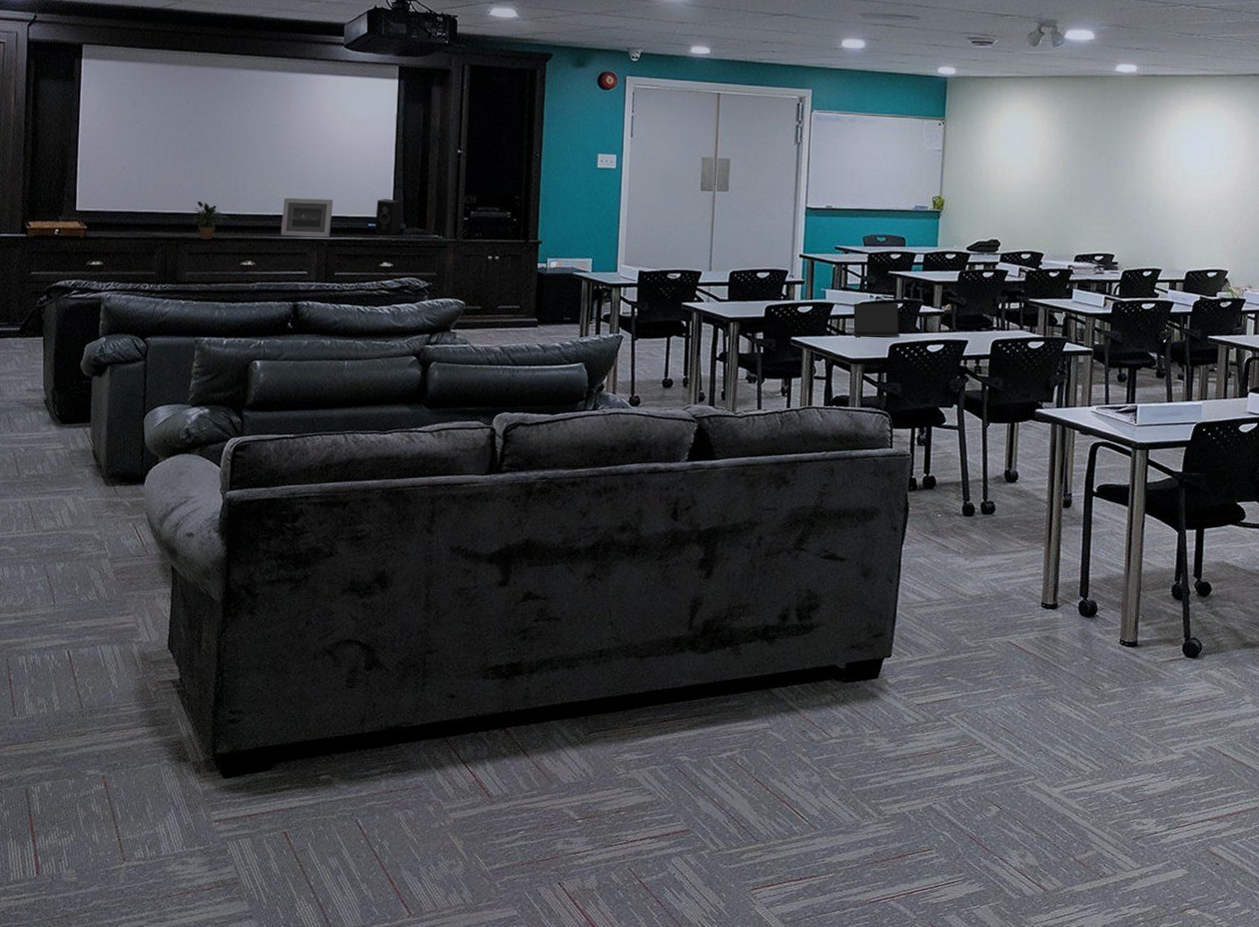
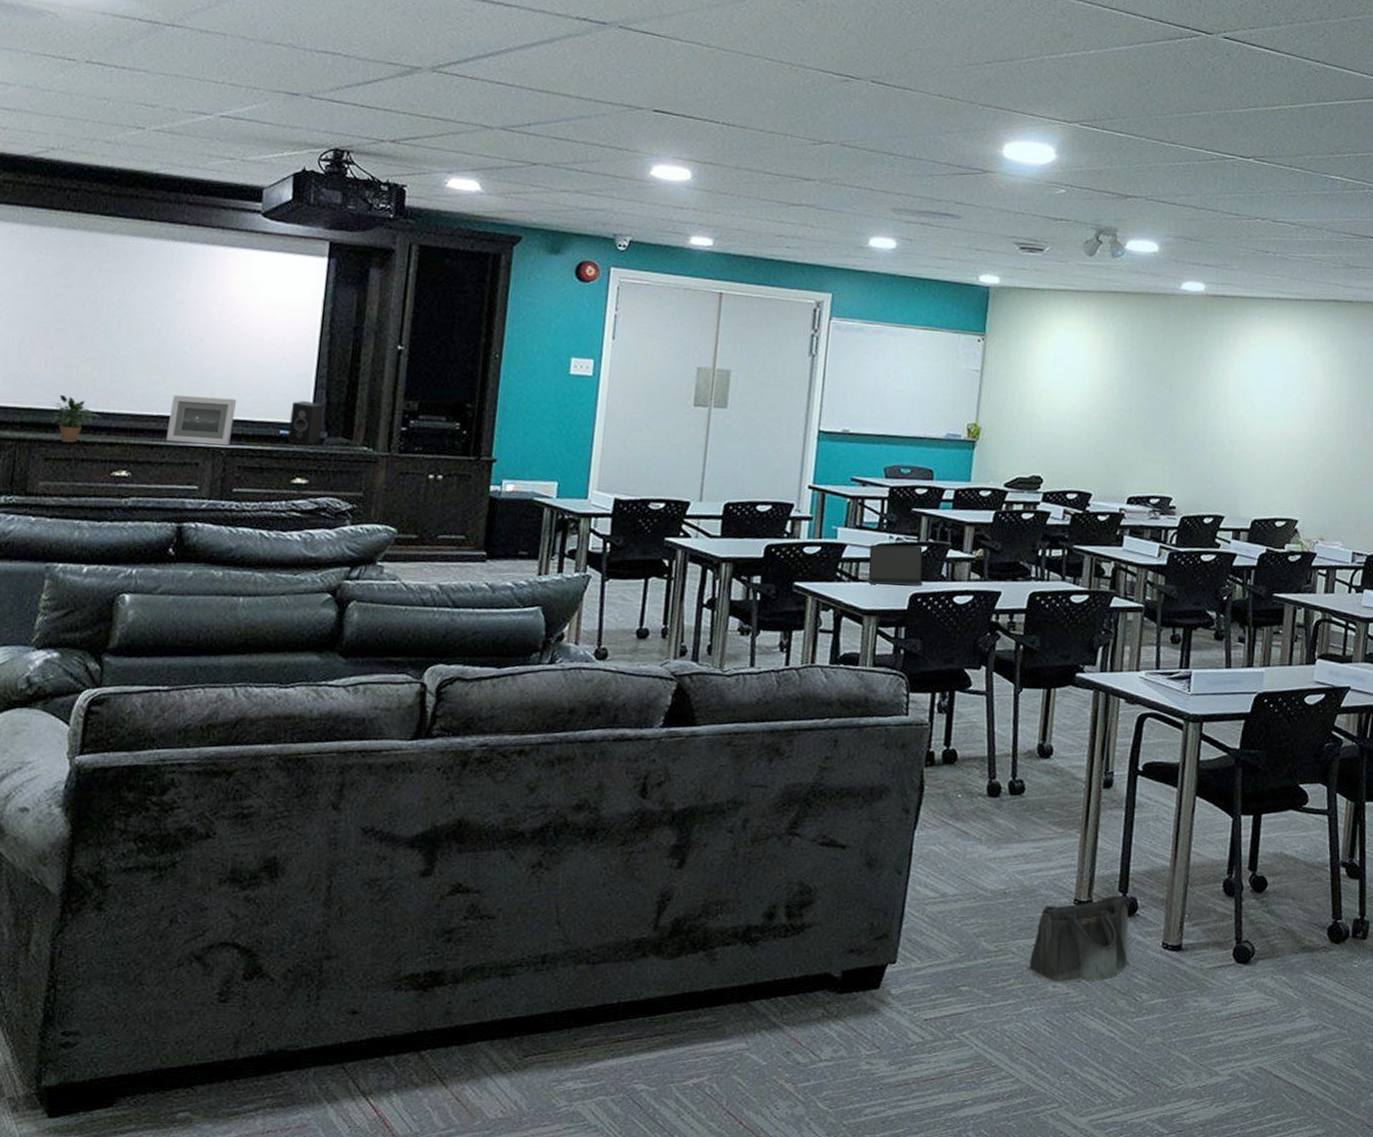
saddlebag: none [1002,599,1092,674] -> present [1026,895,1130,983]

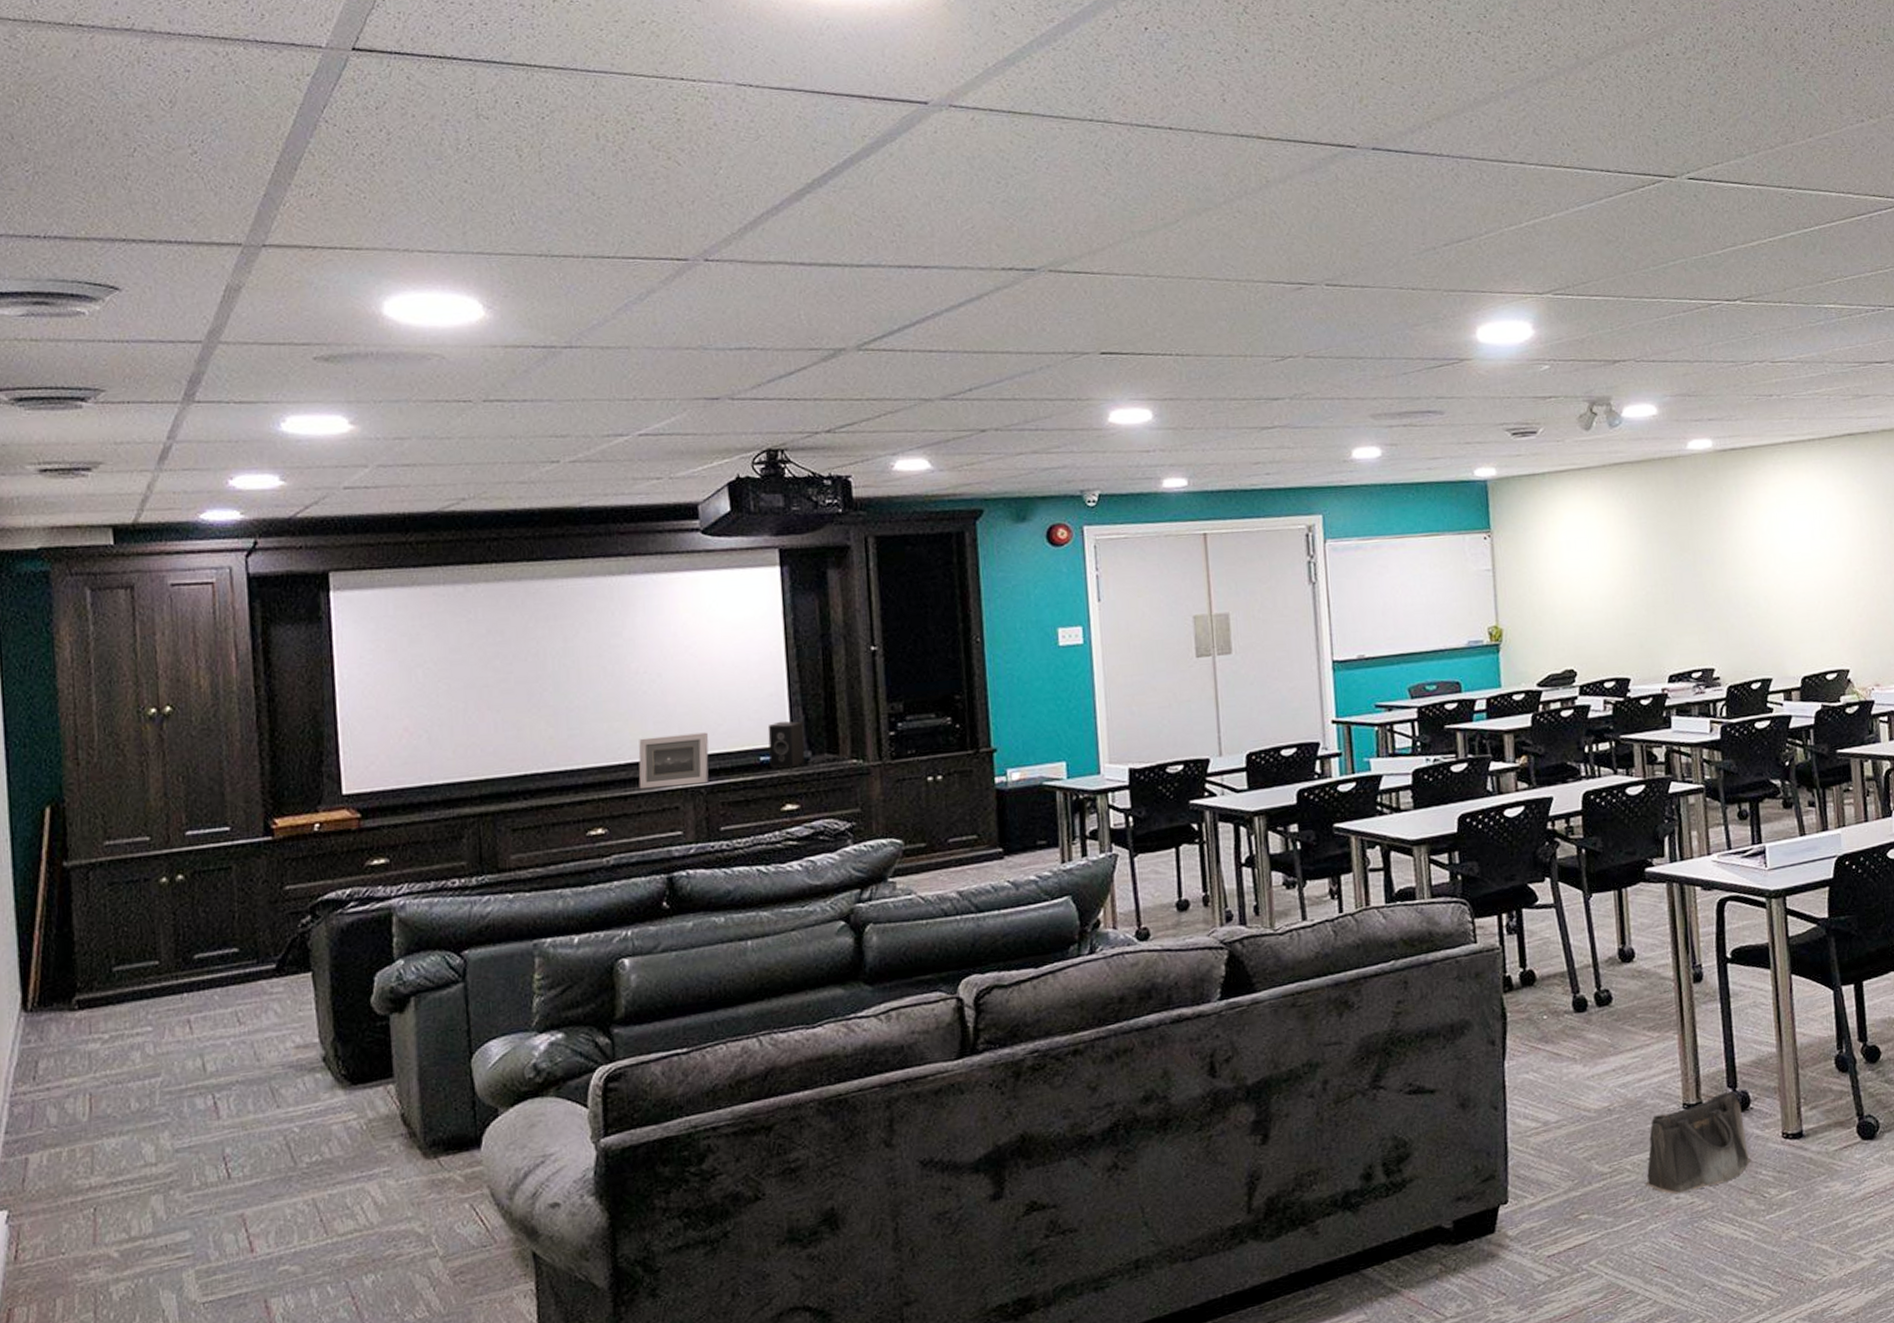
potted plant: present [47,395,101,443] -> none [506,759,565,809]
laptop: present [868,544,923,586] -> none [1407,763,1469,813]

